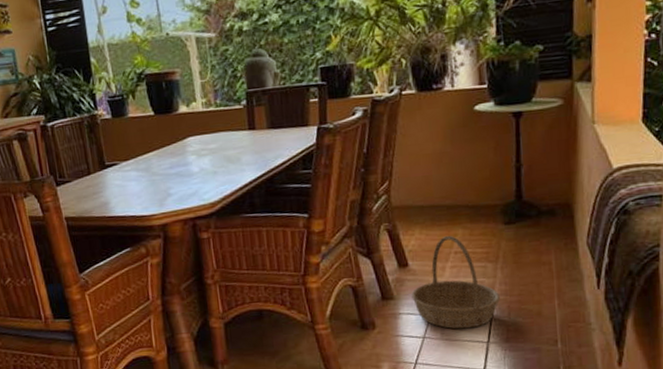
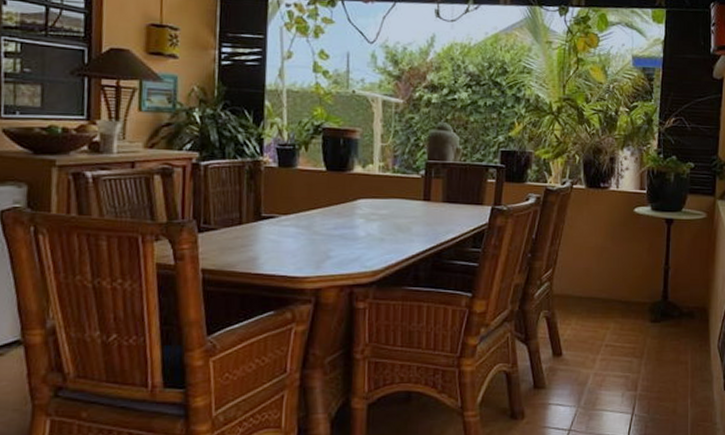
basket: present [411,235,501,329] -> none [562,328,642,423]

